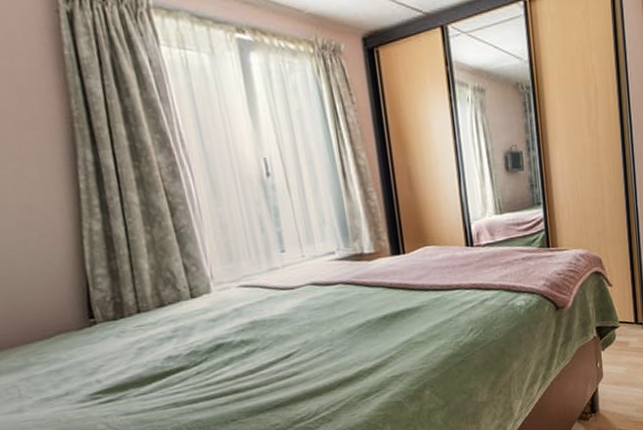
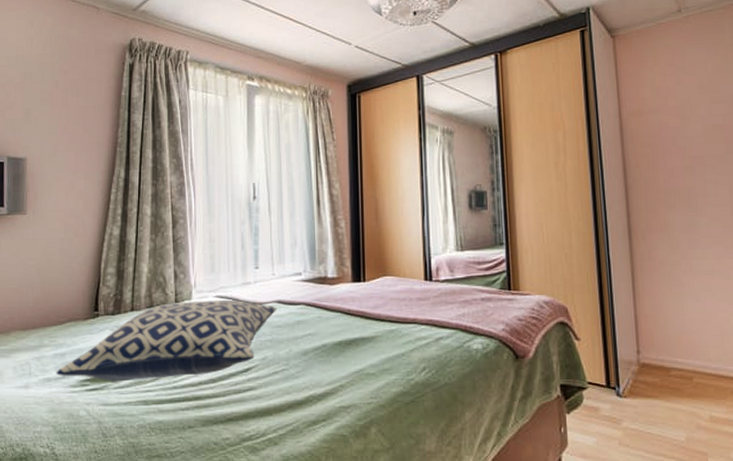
pillow: none [55,287,313,394] -> present [56,299,277,382]

